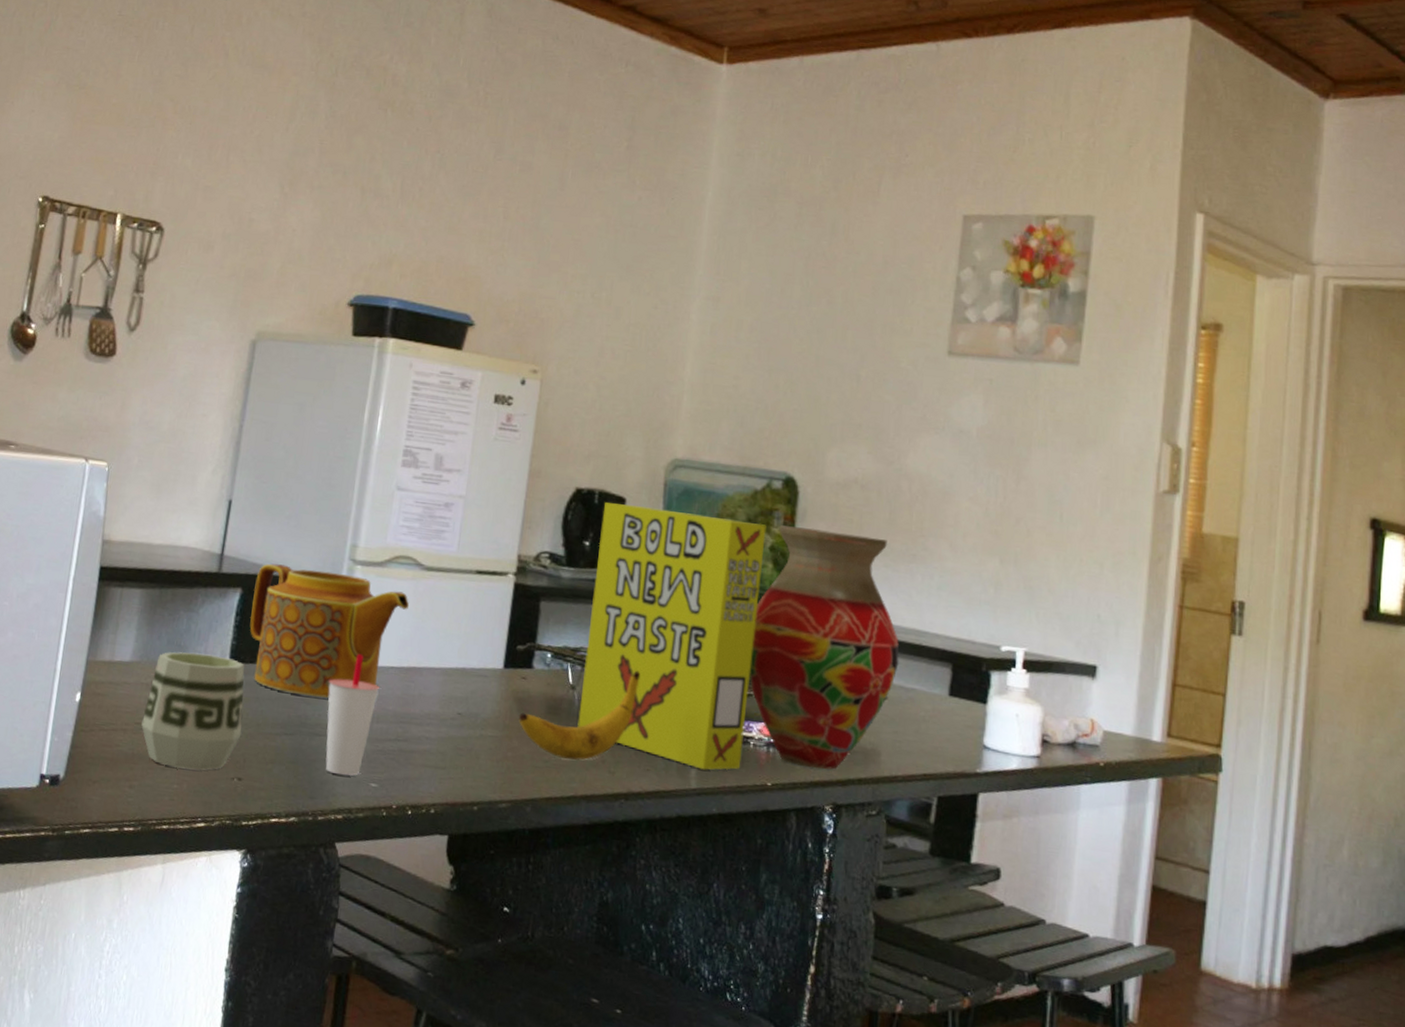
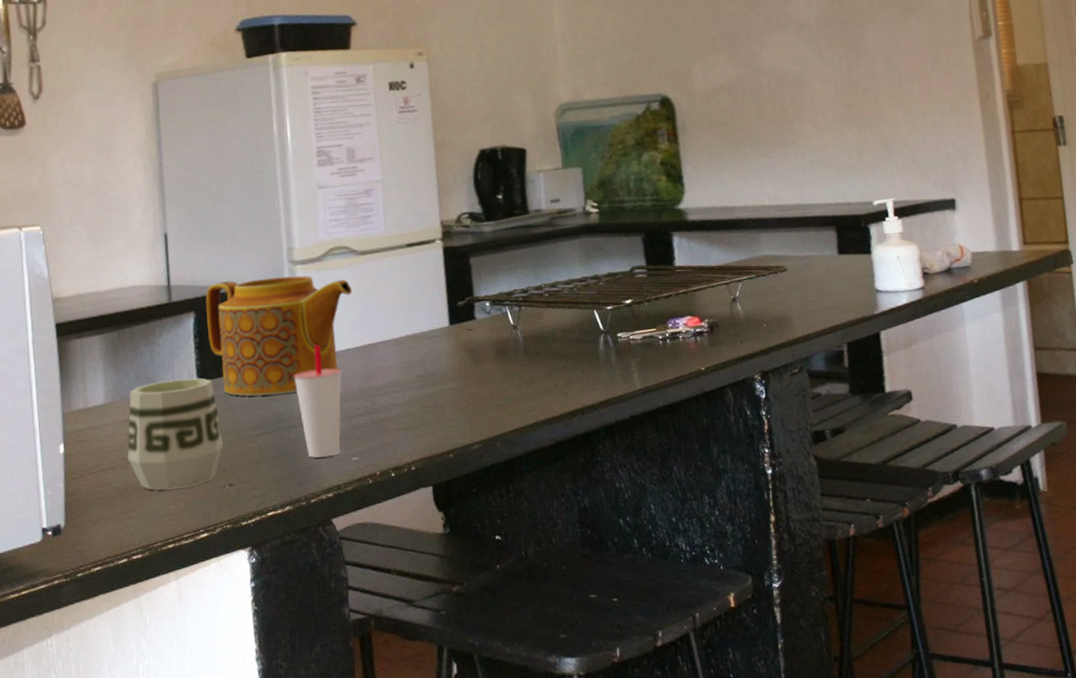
banana: present [519,670,641,760] -> none [473,298,572,392]
cereal box: present [577,502,767,770] -> none [507,143,675,371]
vase: present [748,525,899,770] -> none [659,132,791,346]

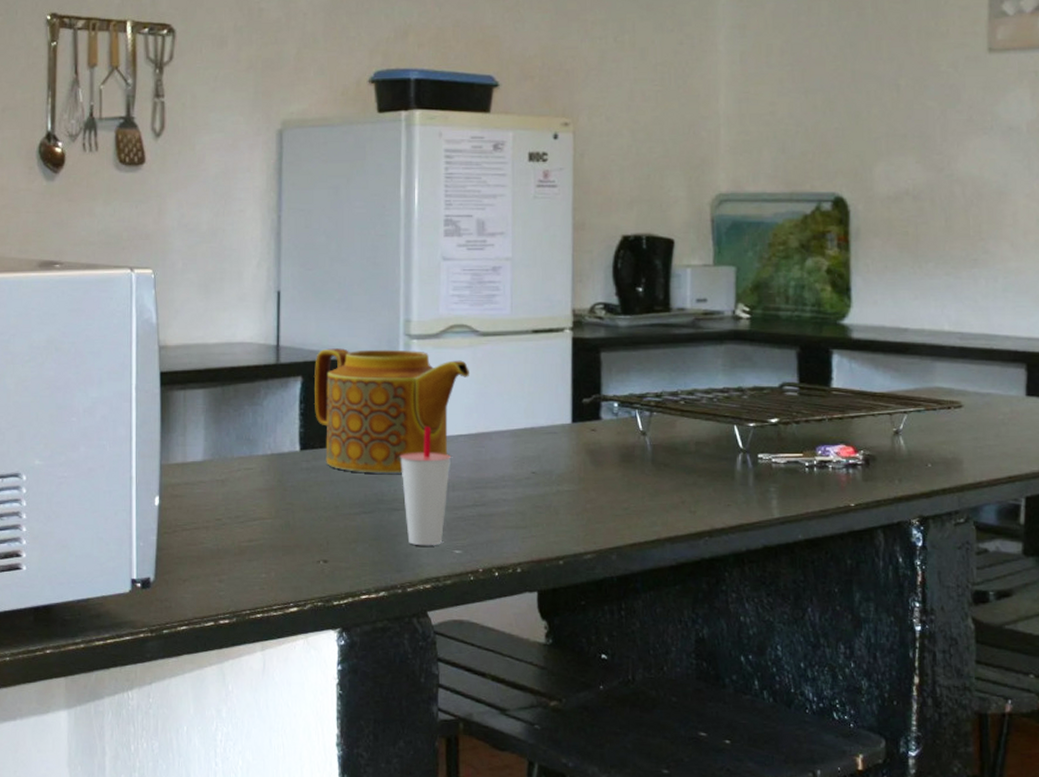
cup: present [127,378,224,490] -> none [222,445,321,558]

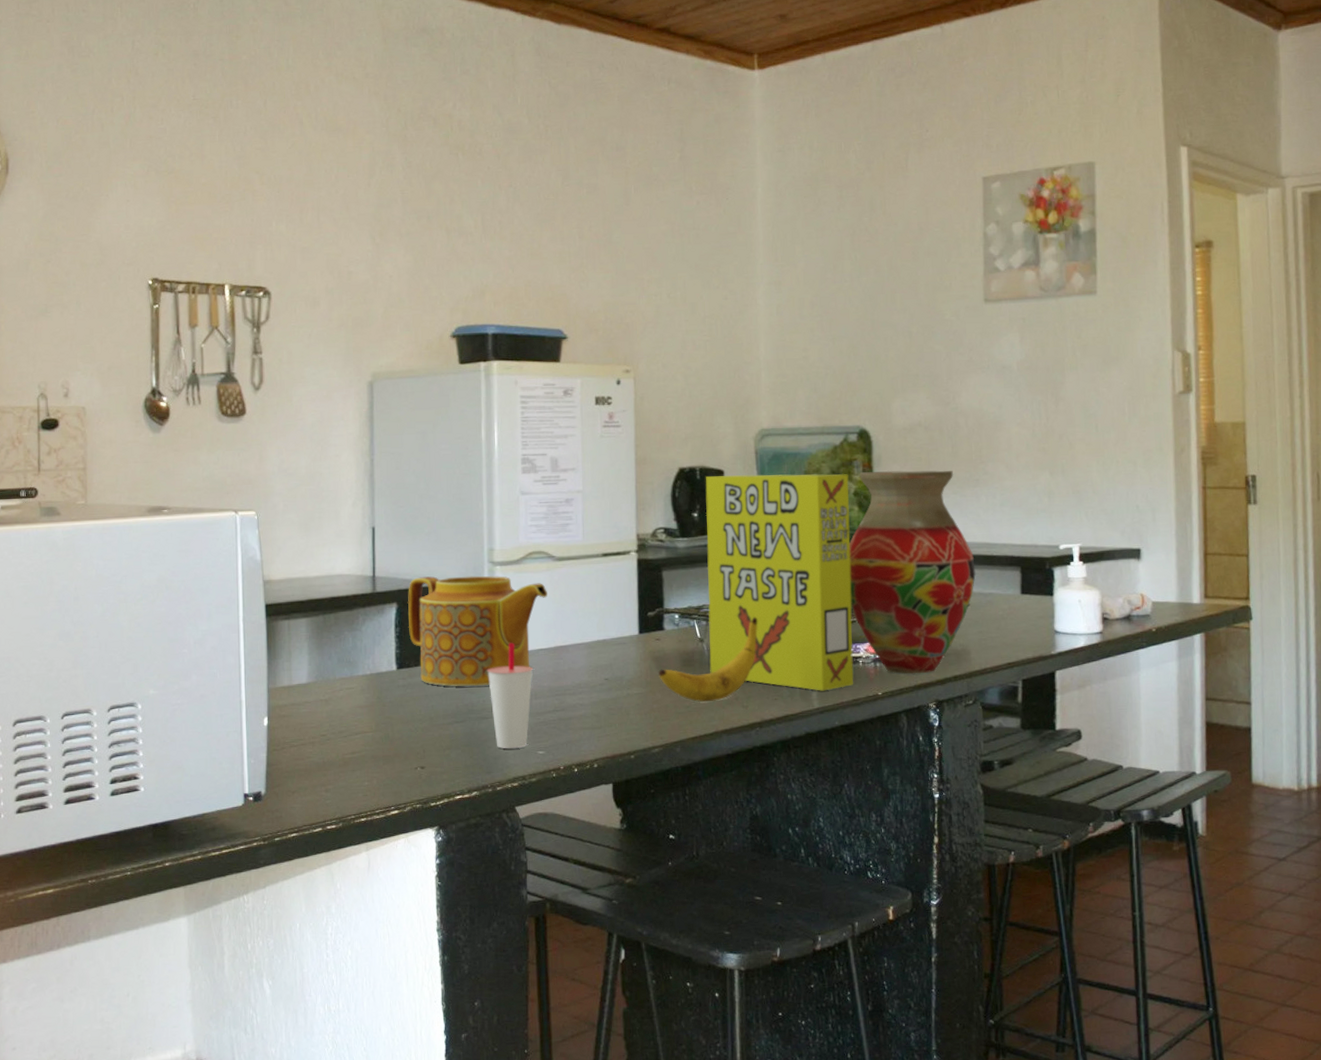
banana: none [593,409,710,505] -> present [658,617,758,702]
cereal box: none [652,245,822,499] -> present [705,473,854,691]
vase: none [819,246,971,484] -> present [849,470,976,674]

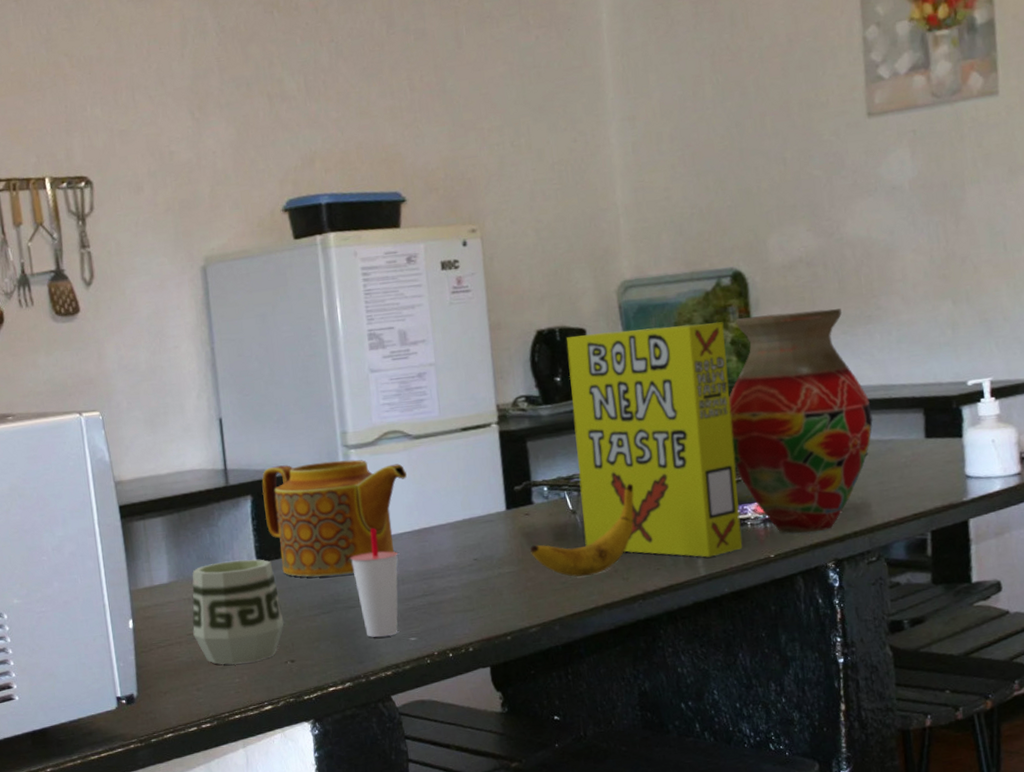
cup: none [327,665,418,767] -> present [192,559,284,665]

